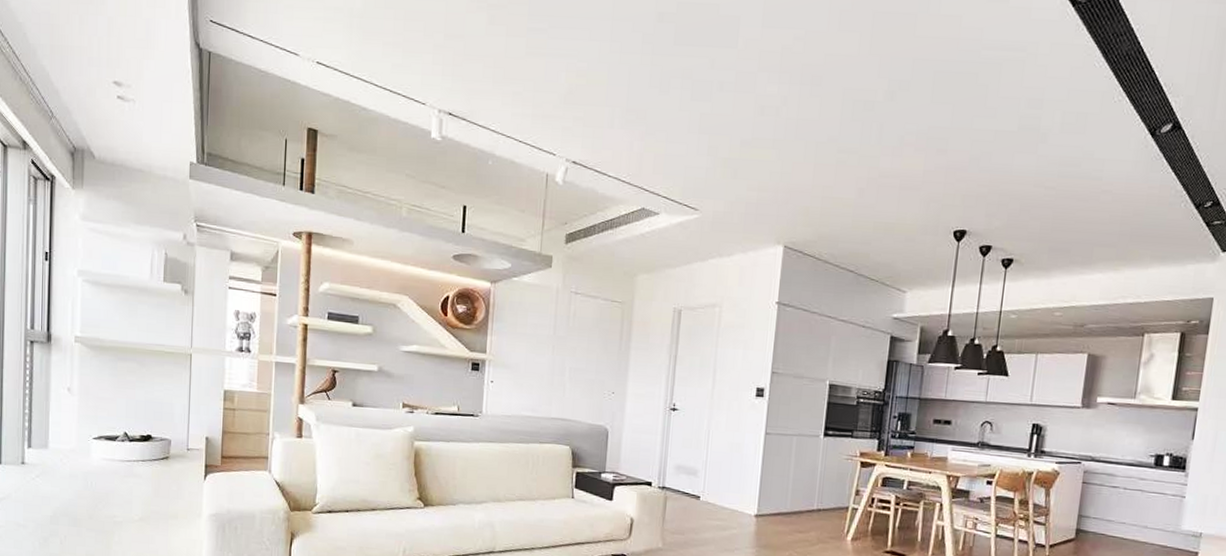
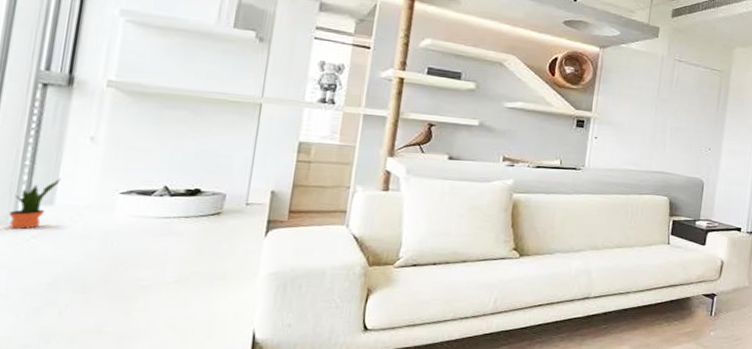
potted plant: none [18,424,51,469] -> present [8,178,61,229]

